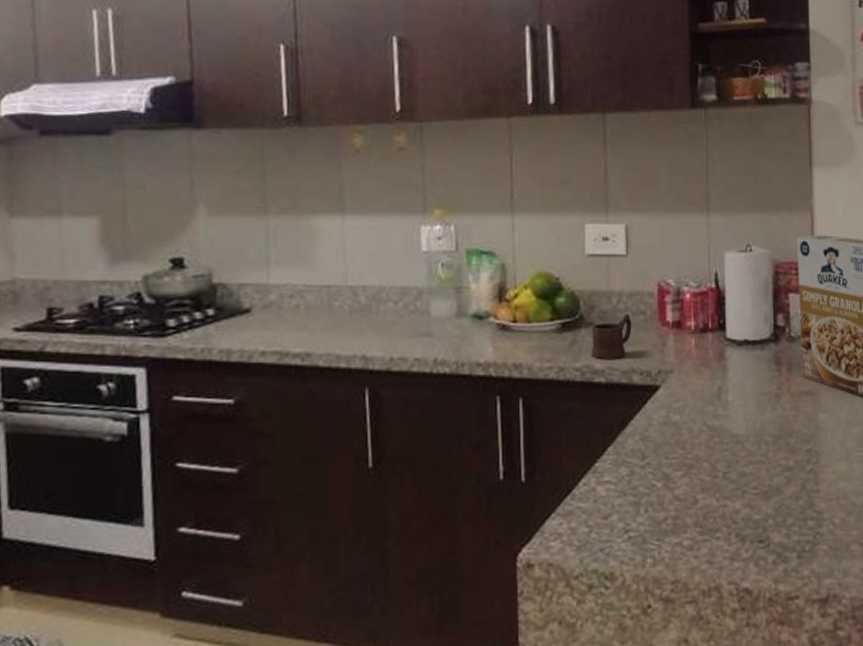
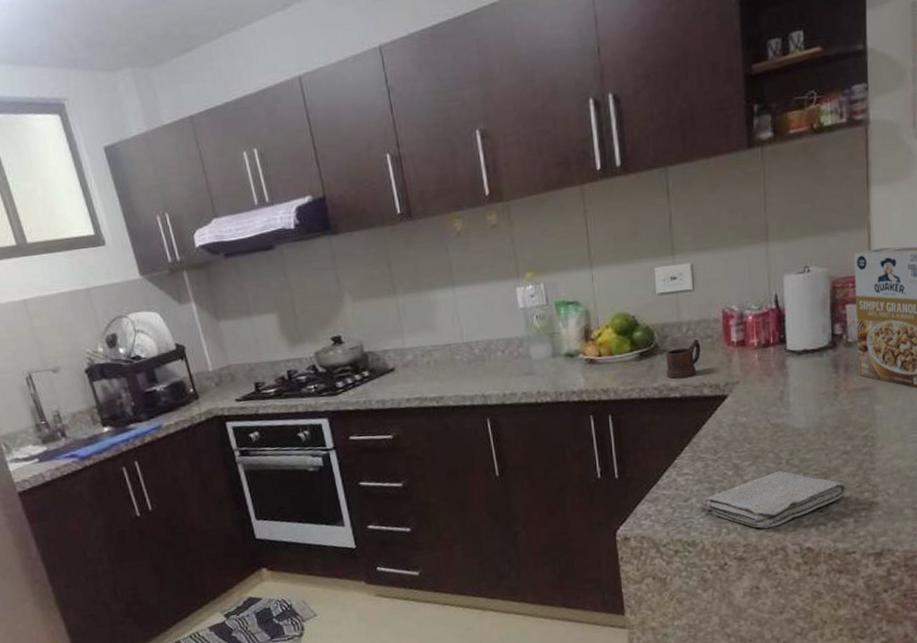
washcloth: none [628,486,789,561] -> present [704,471,847,529]

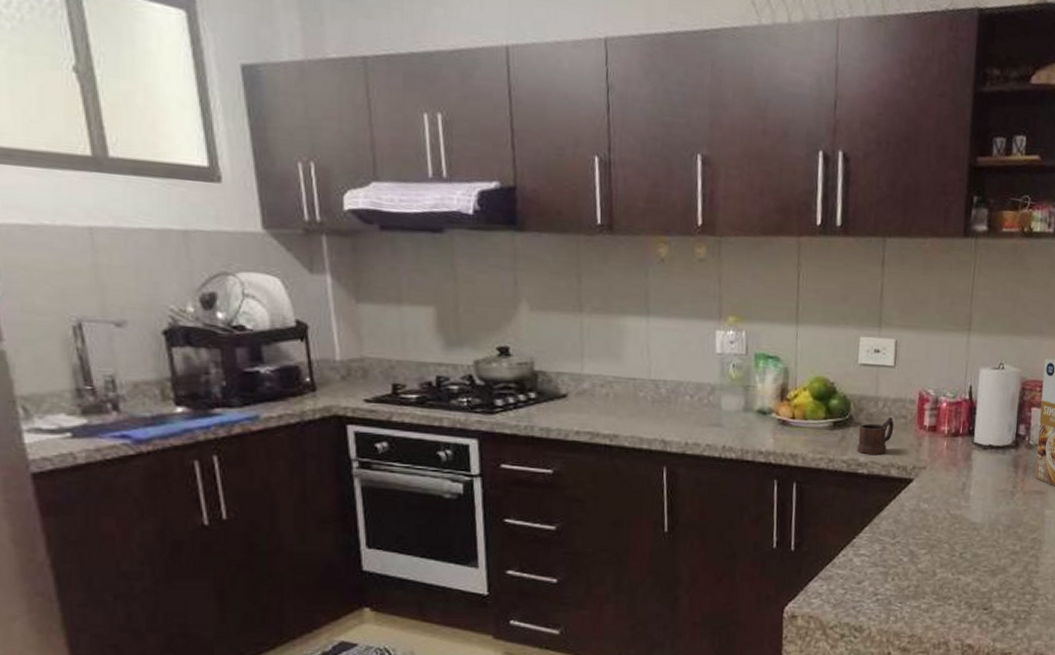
washcloth: present [704,471,847,529] -> none [876,564,1011,621]

